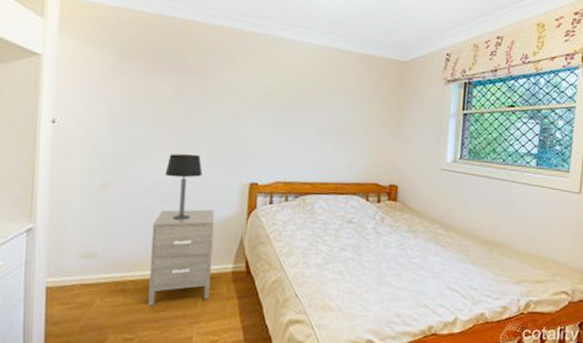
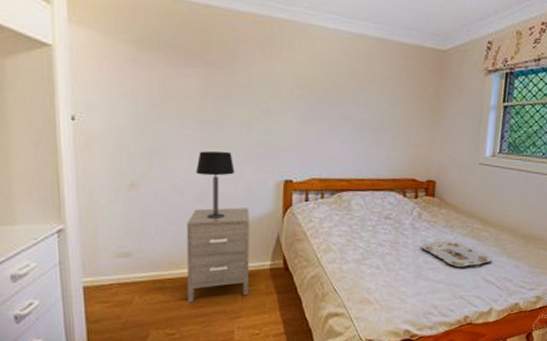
serving tray: none [383,246,456,274] -> present [420,240,492,267]

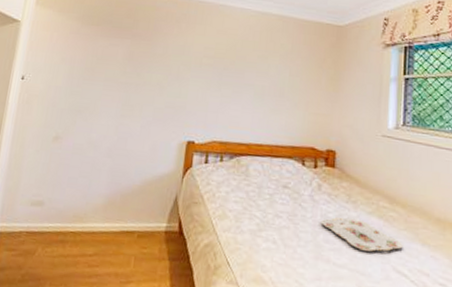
nightstand: present [186,207,250,303] -> none [83,164,153,261]
table lamp: present [195,151,235,219] -> none [110,110,144,175]

